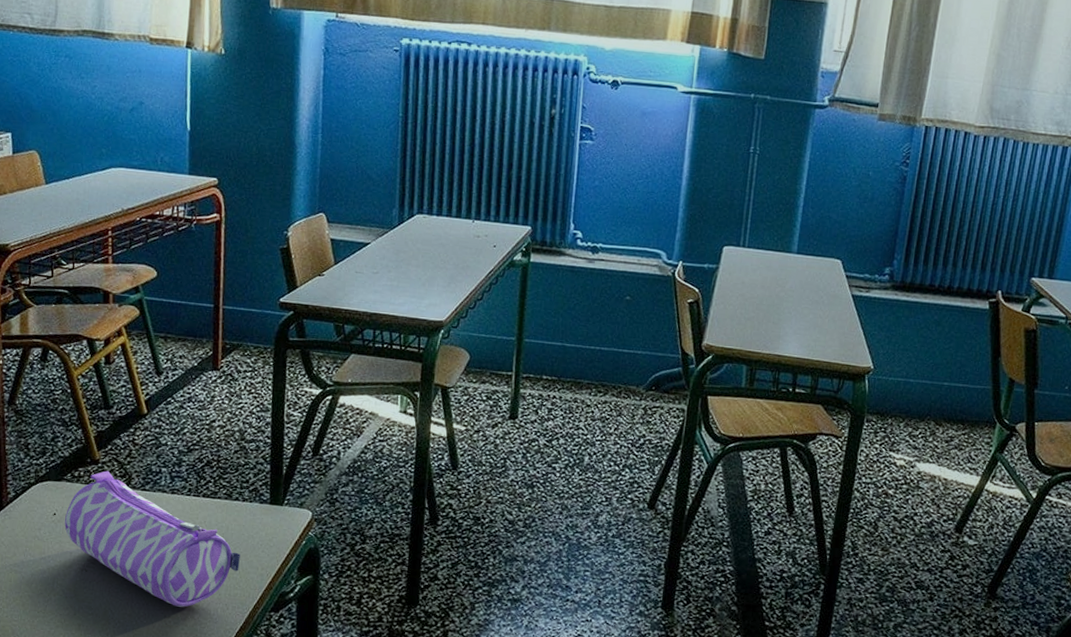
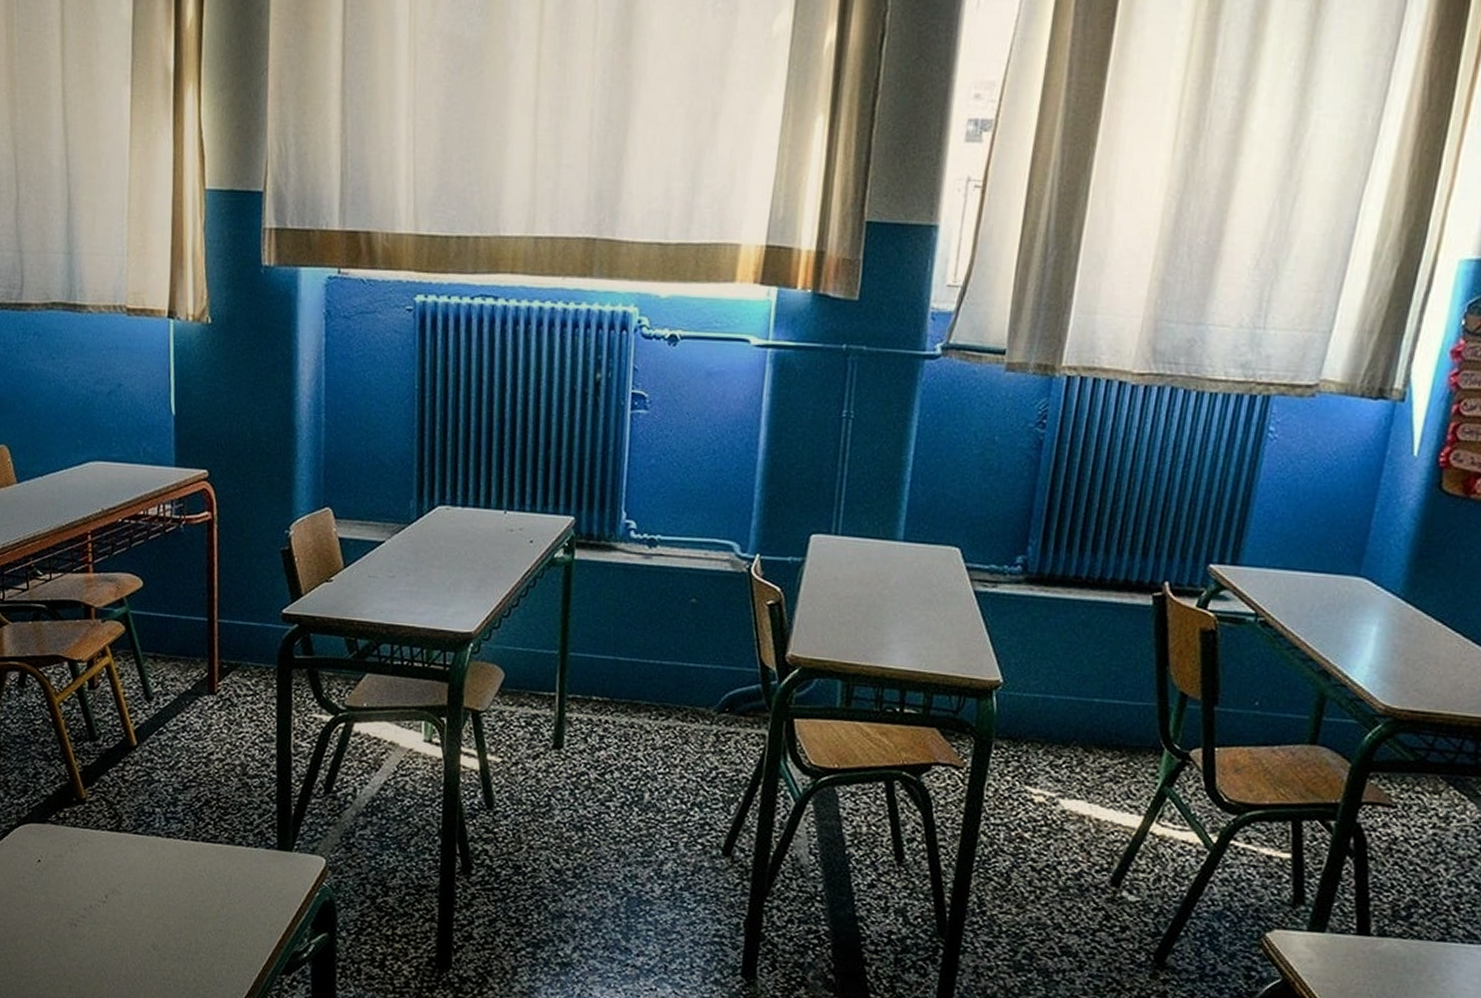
pencil case: present [64,471,240,608] -> none [50,811,246,968]

